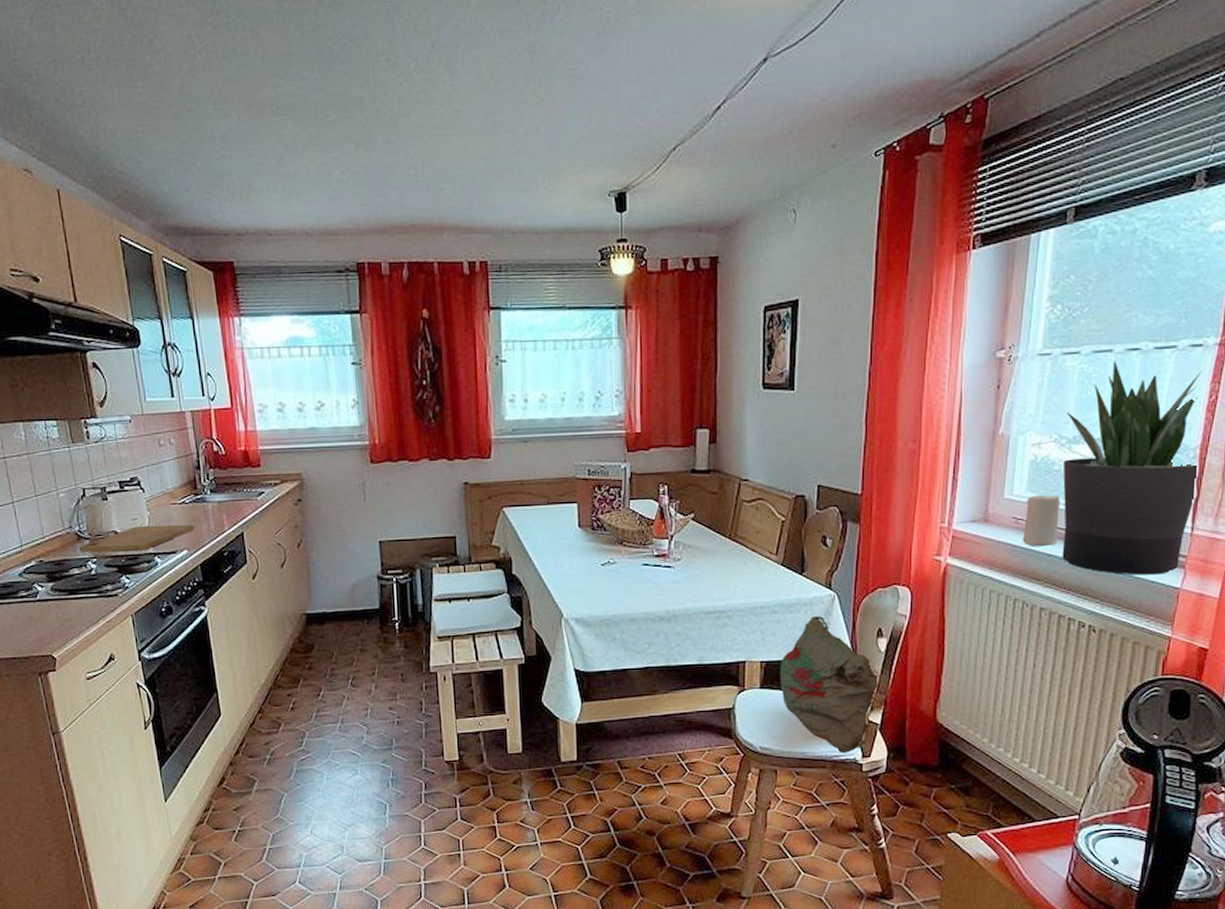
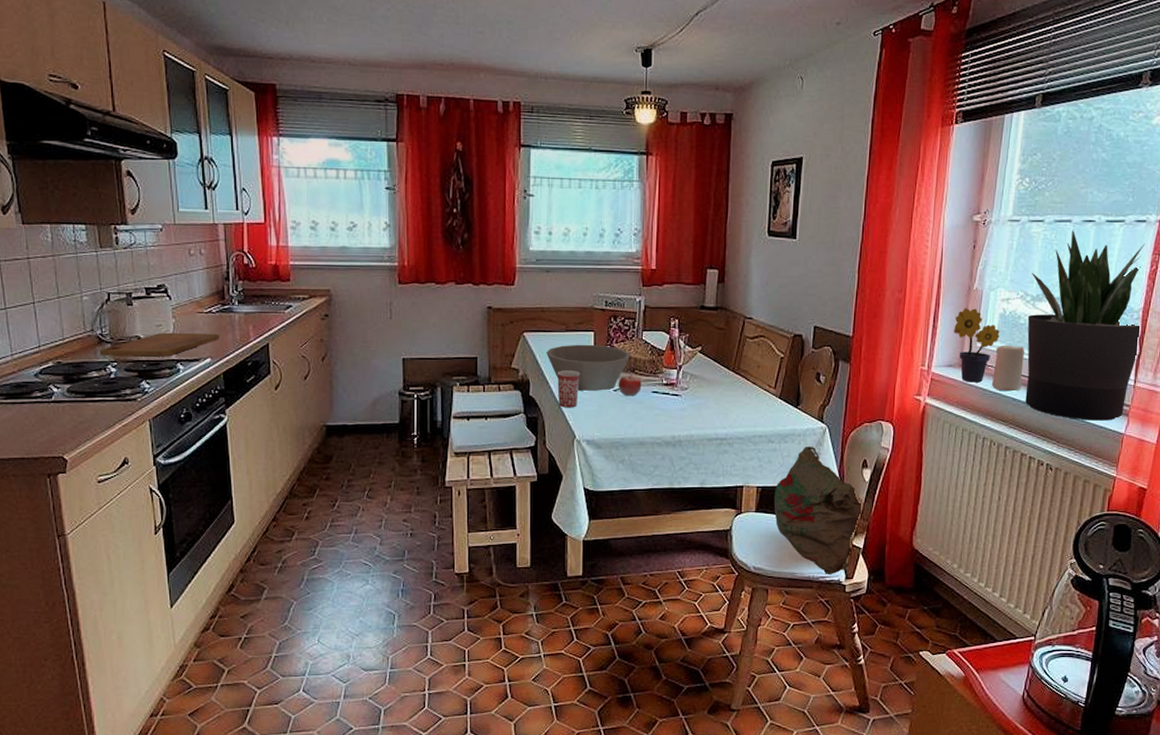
bowl: none [528,517,618,567] -> present [546,344,631,391]
mug: none [541,545,565,586] -> present [557,370,580,408]
fruit: none [605,546,631,570] -> present [618,374,642,396]
potted flower: none [977,456,1031,539] -> present [954,308,1000,383]

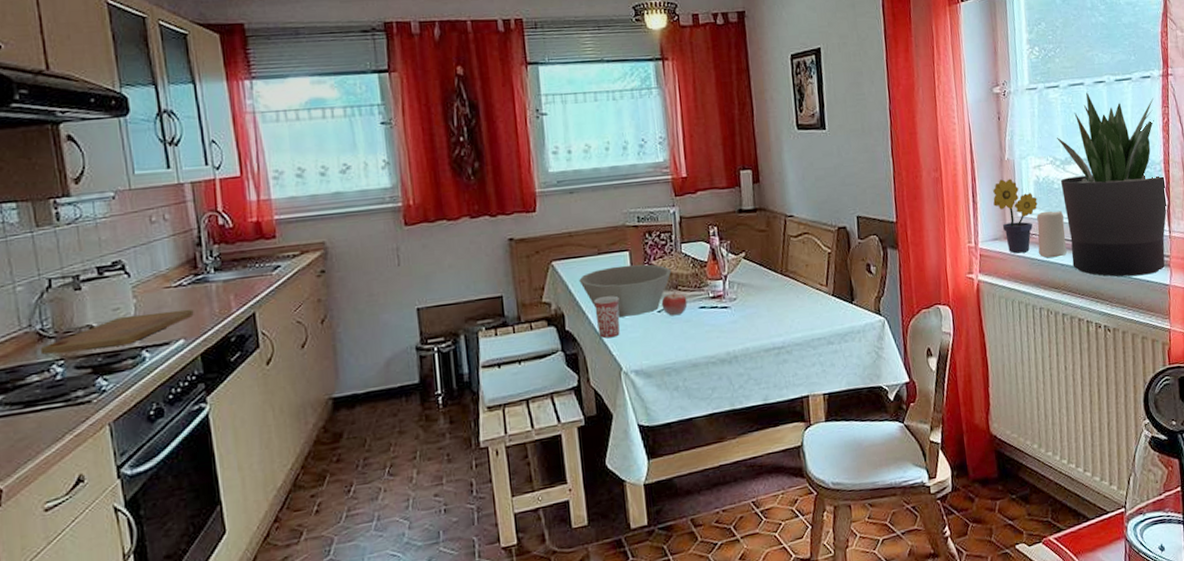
bag: present [773,447,864,574] -> none [842,342,934,478]

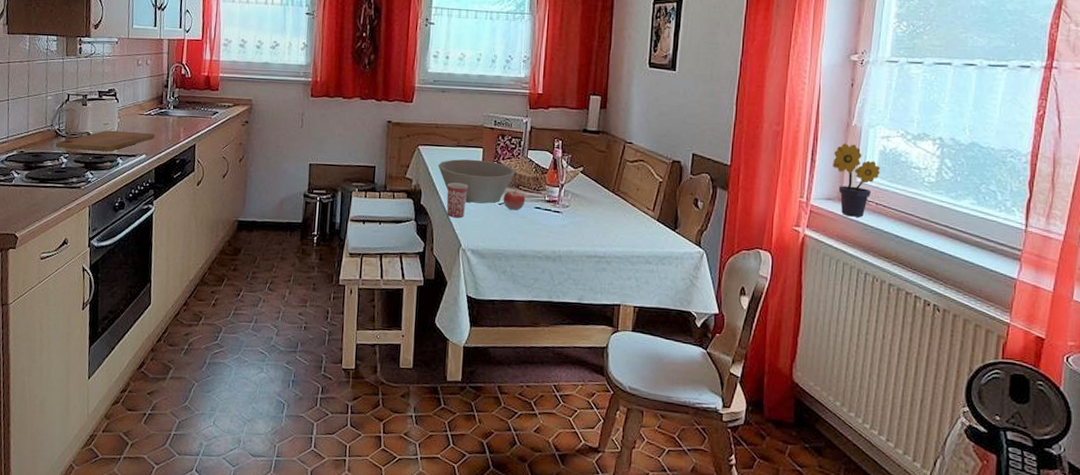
candle: present [1036,210,1068,258] -> none [872,181,906,229]
planter: present [1056,92,1168,277] -> none [908,73,1030,265]

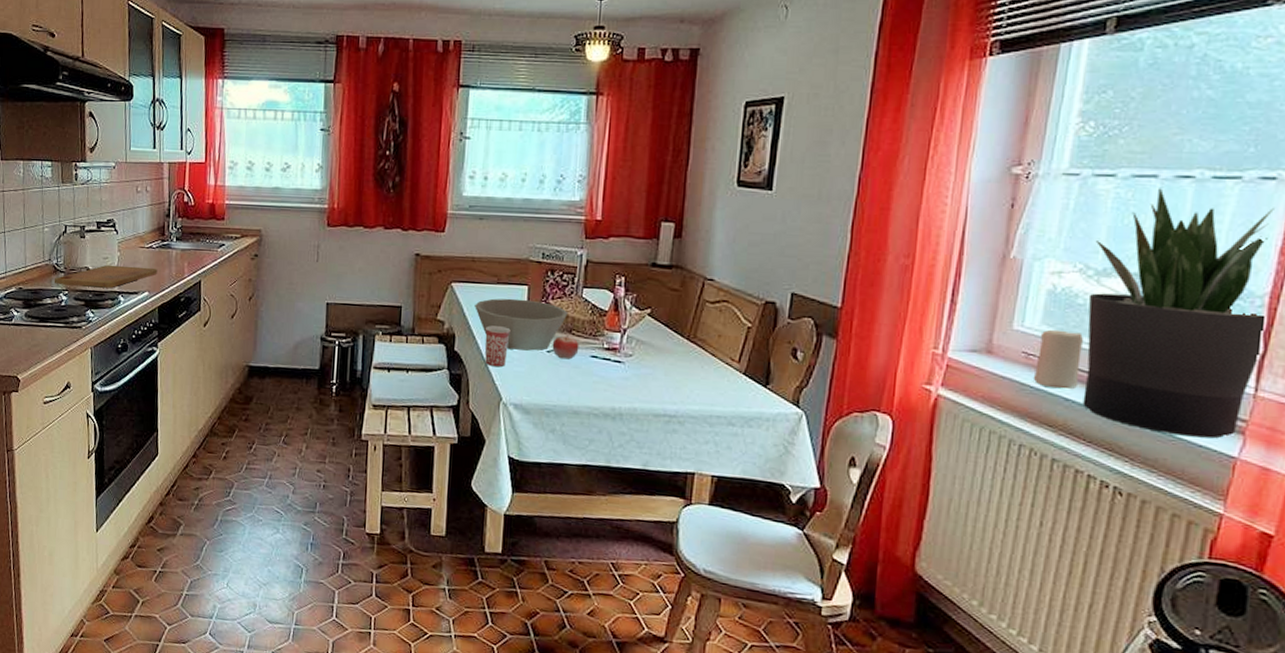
potted flower: present [833,143,880,217] -> none [980,281,1047,375]
candle: none [872,181,906,229] -> present [1033,329,1083,390]
planter: none [908,73,1030,265] -> present [1082,188,1274,439]

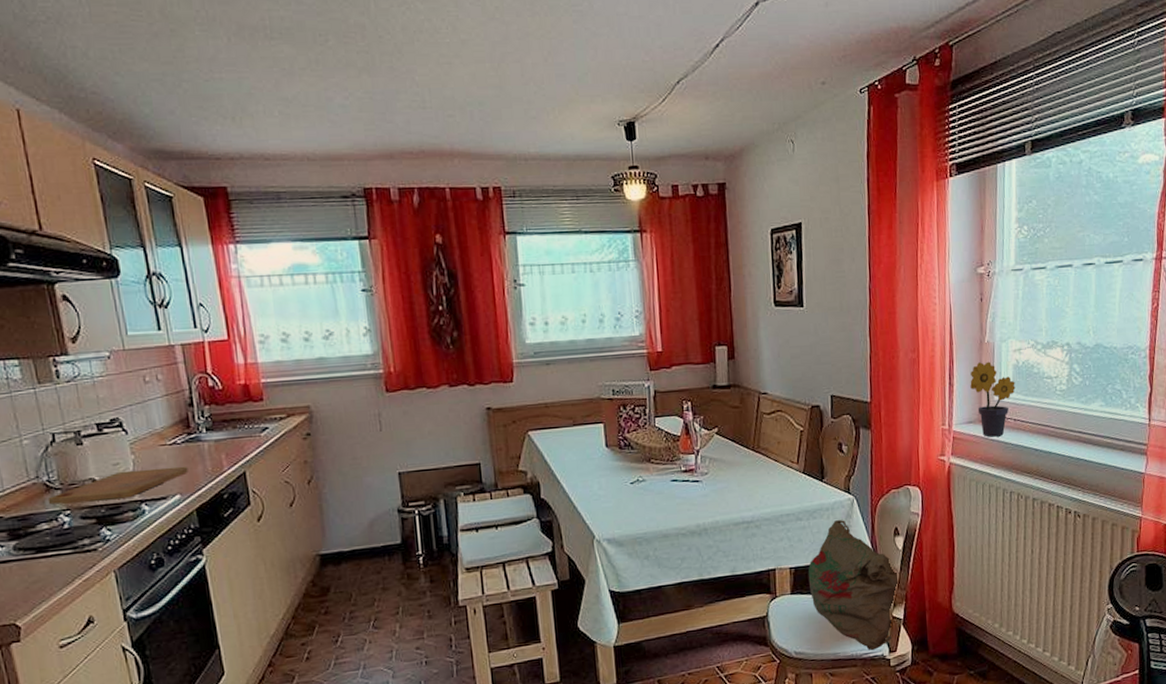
bowl: present [475,298,569,351] -> none [554,436,645,488]
mug: present [485,325,511,367] -> none [569,466,594,507]
fruit: present [552,334,579,360] -> none [634,464,660,488]
bag: none [732,434,849,591] -> present [808,520,899,650]
potted flower: none [980,281,1047,375] -> present [970,361,1016,437]
candle: present [1033,329,1083,390] -> none [1012,395,1043,443]
planter: present [1082,188,1274,439] -> none [1039,274,1150,464]

